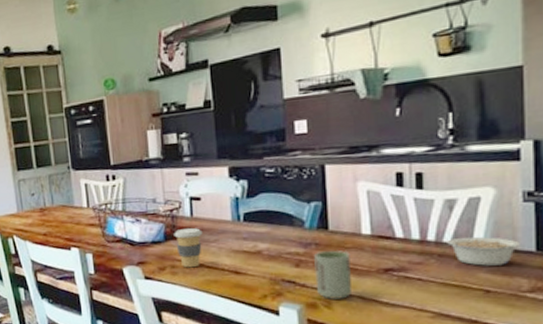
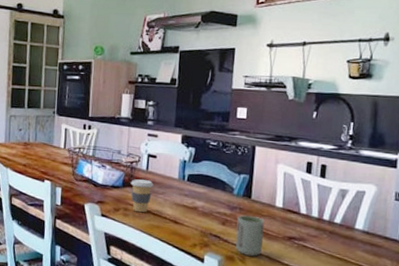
legume: present [447,236,520,266] -> none [337,220,389,248]

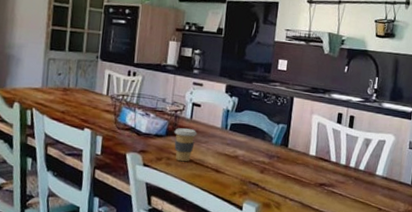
cup: present [235,215,266,257] -> none [272,163,300,203]

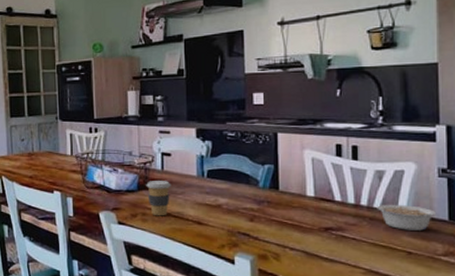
legume: none [361,167,403,192] -> present [377,204,436,231]

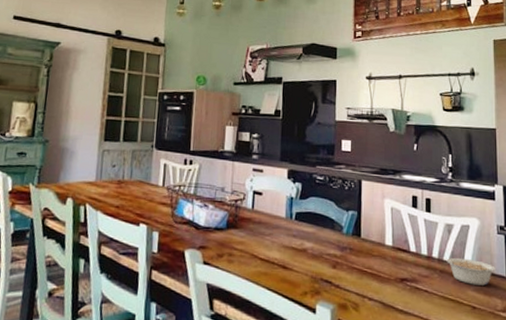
coffee cup: present [146,181,171,216] -> none [235,219,260,258]

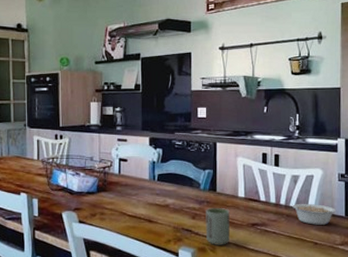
cup: none [347,256,377,303] -> present [205,207,231,245]

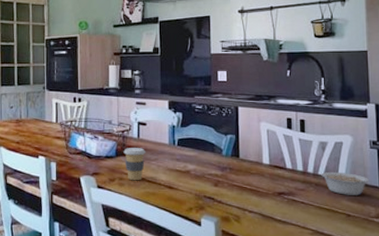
coffee cup: none [105,183,127,215] -> present [123,148,146,181]
cup: present [205,207,231,245] -> none [229,174,256,215]

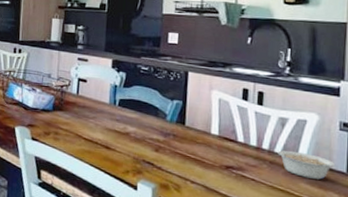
coffee cup: present [123,148,146,181] -> none [61,103,85,137]

